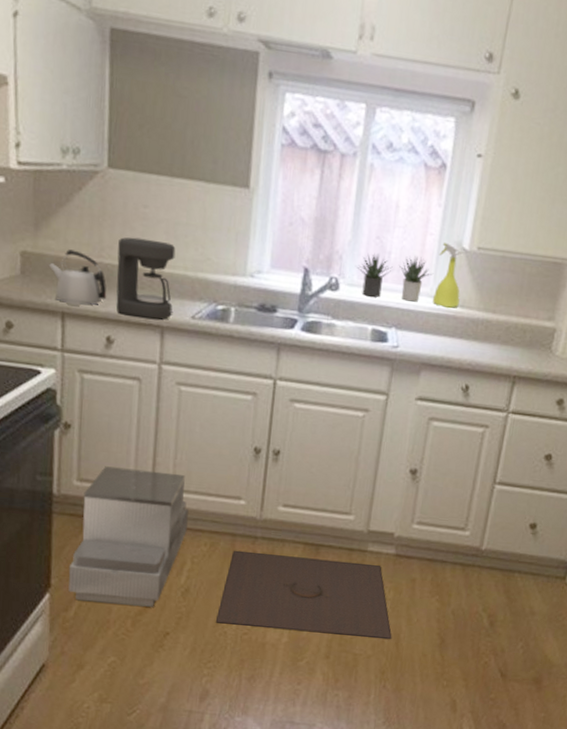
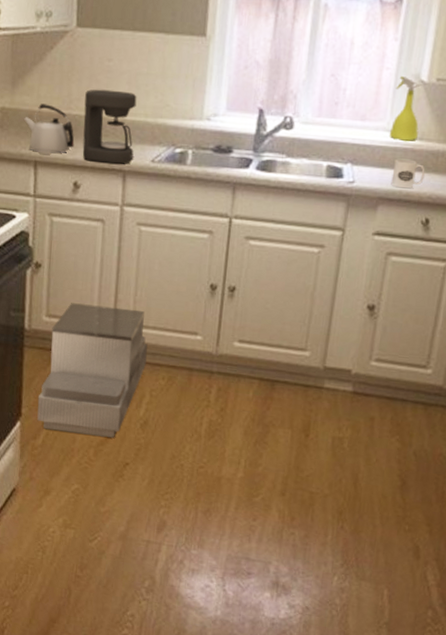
floor mat: present [215,550,392,639] -> none [172,384,350,479]
succulent plant: present [357,253,434,302] -> none [311,91,391,137]
mug: none [433,325,466,355] -> present [391,158,425,189]

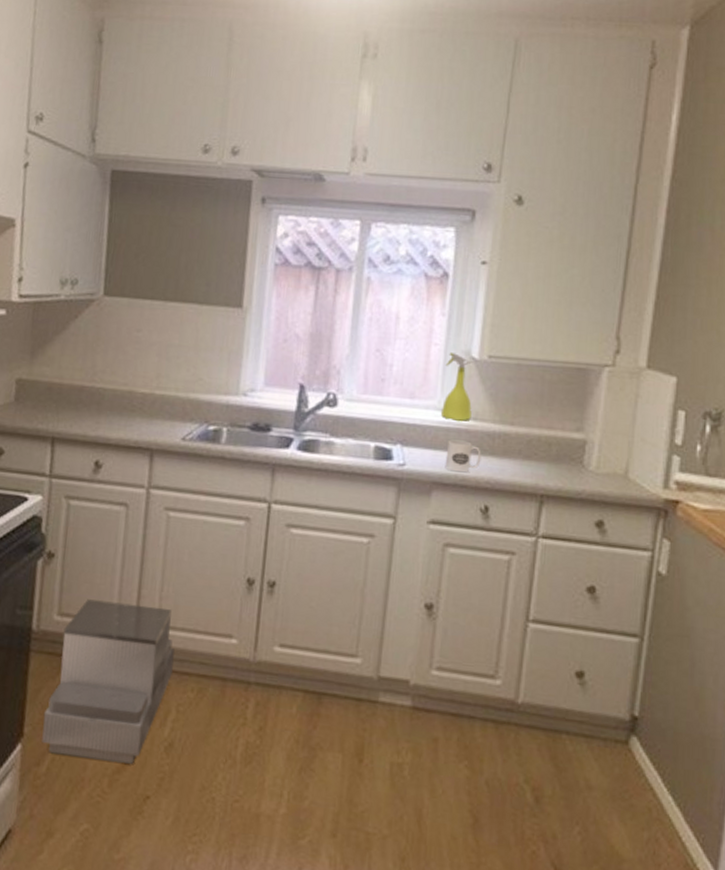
kettle: present [23,103,75,154] -> none [41,375,98,430]
coffee maker: present [82,89,137,165] -> none [105,360,168,443]

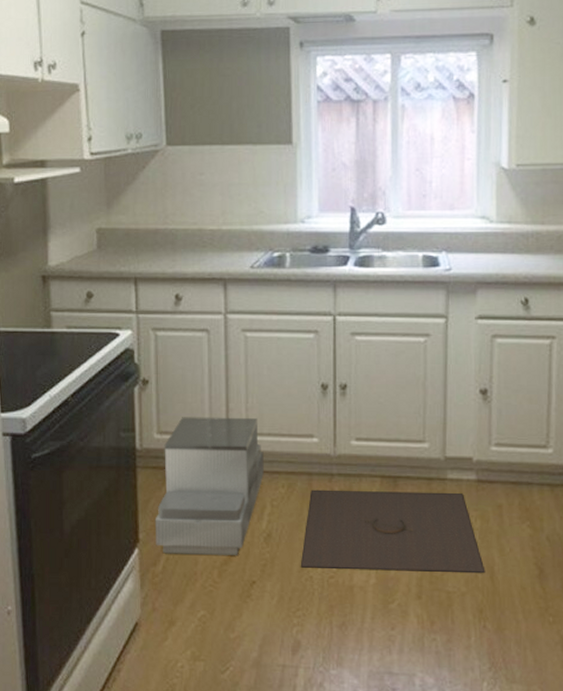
floor mat: none [202,697,412,815] -> present [300,489,485,573]
spray bottle: present [440,353,474,421] -> none [478,165,506,225]
mug: present [445,439,482,473] -> none [486,242,518,271]

